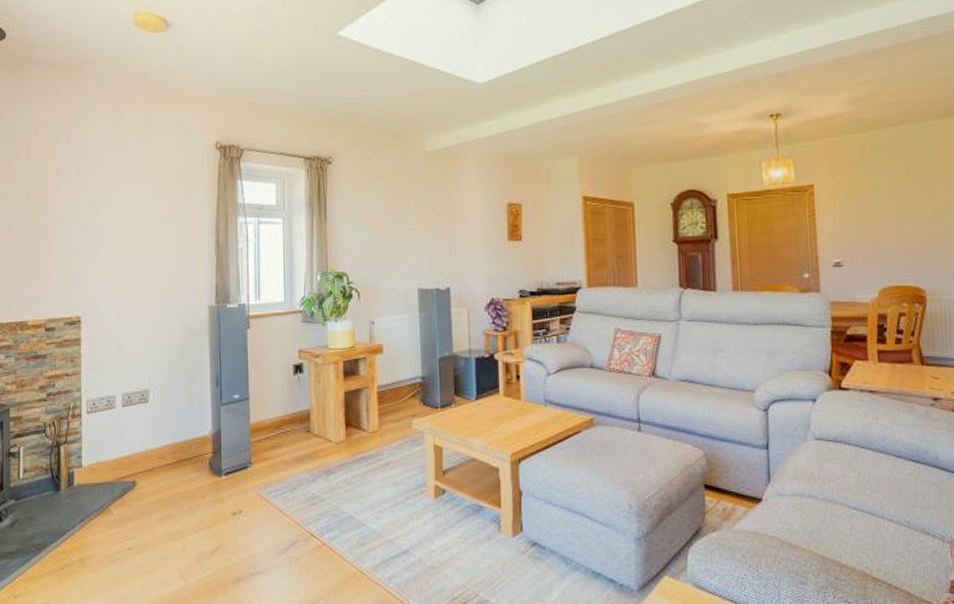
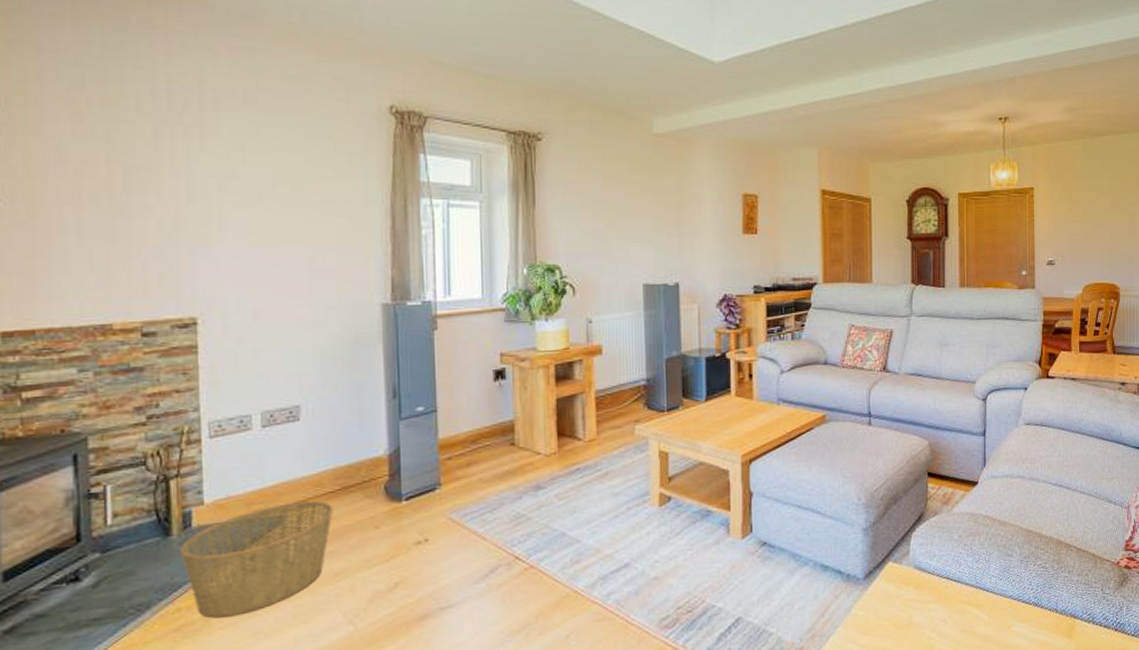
basket: none [65,470,172,562] -> present [179,500,334,619]

